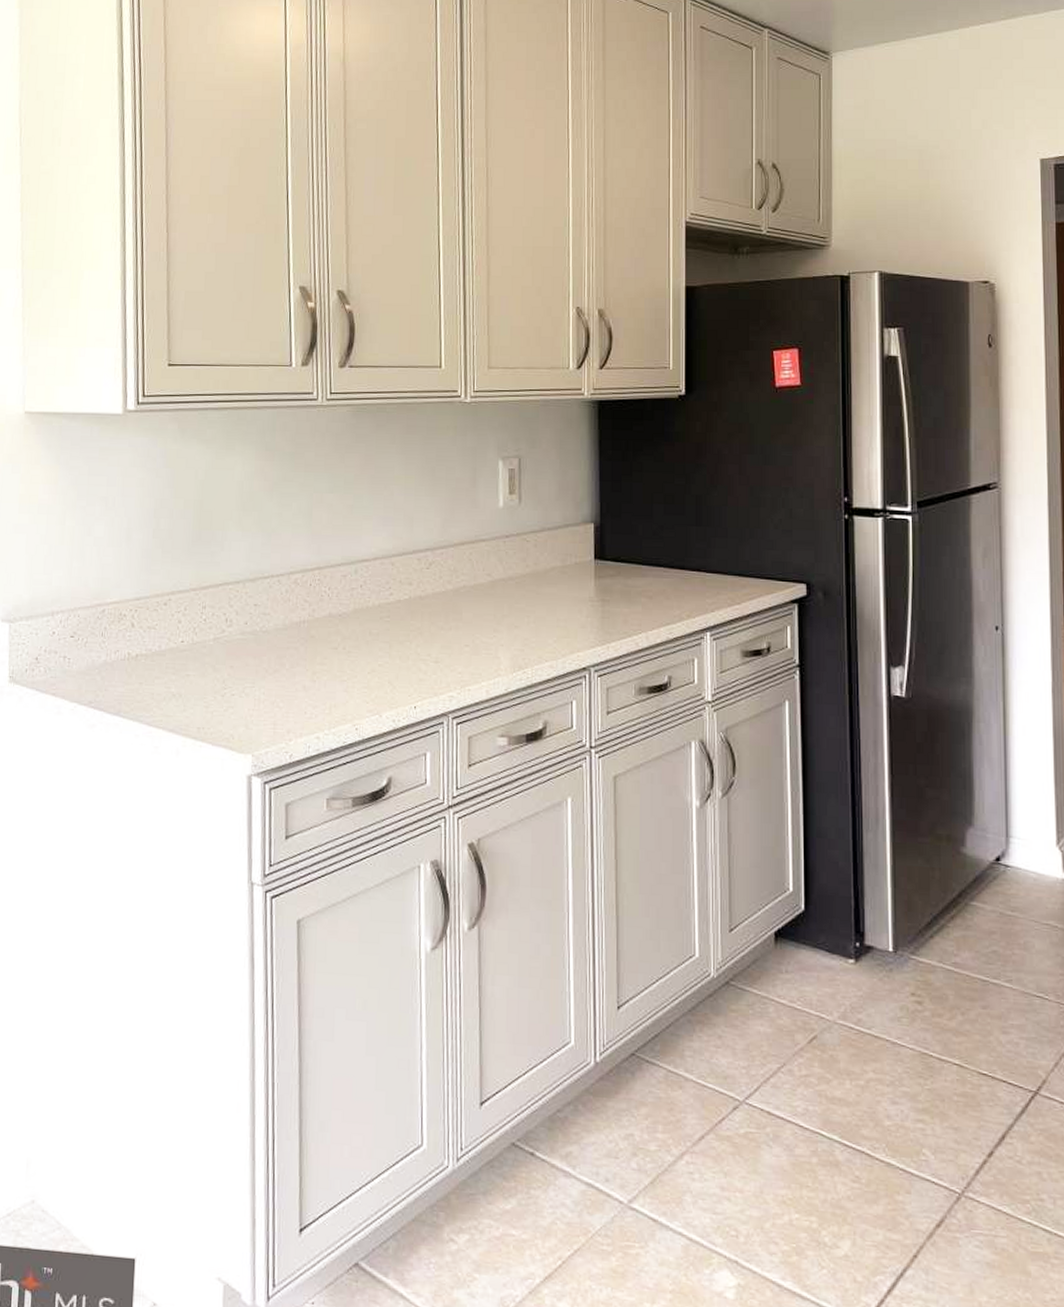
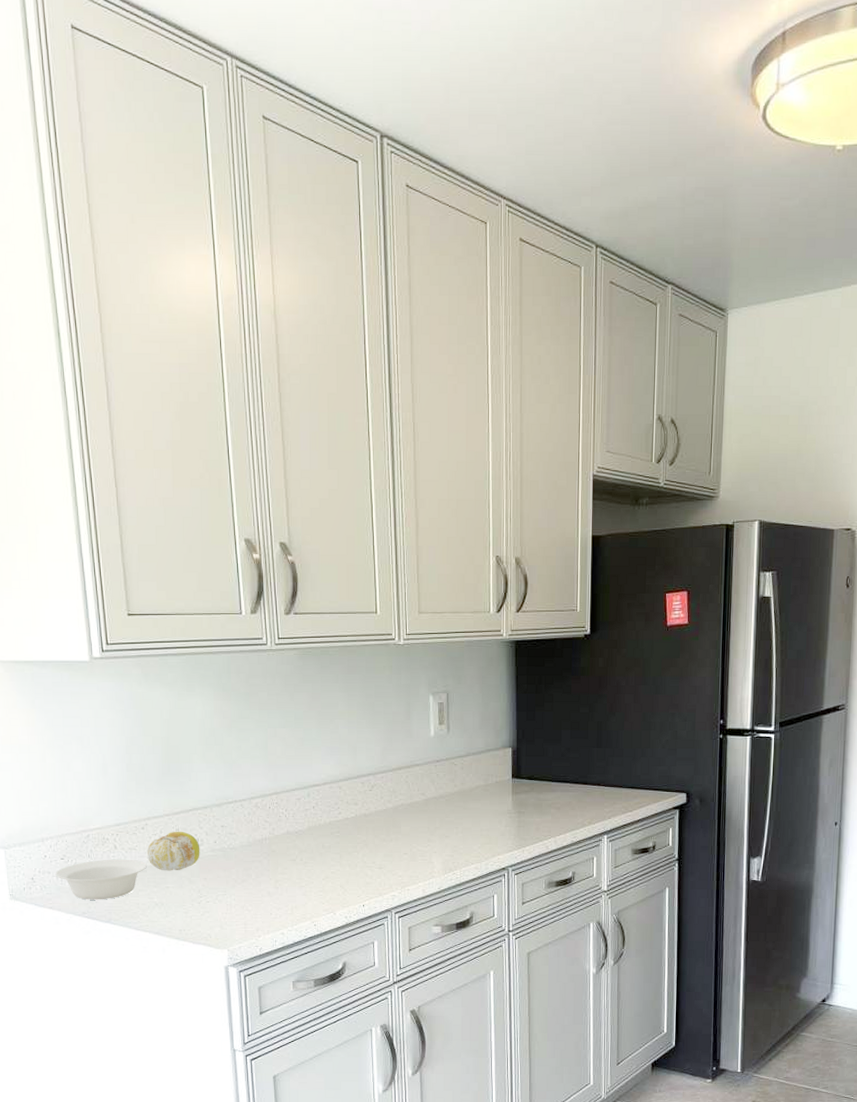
bowl: none [62,639,166,688] -> present [55,859,147,900]
fruit: none [168,608,229,656] -> present [147,831,200,871]

